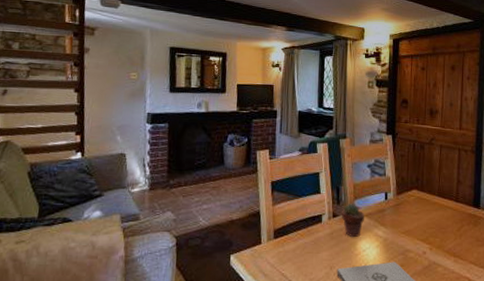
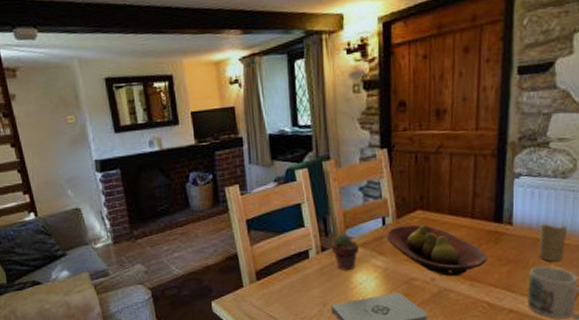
fruit bowl: none [387,201,468,252] -> present [386,224,487,277]

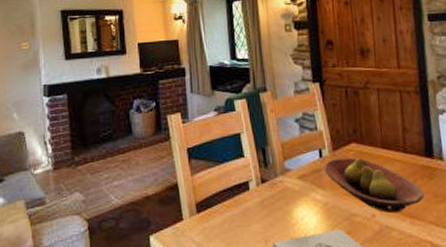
potted succulent: present [331,234,360,271] -> none [270,165,299,205]

